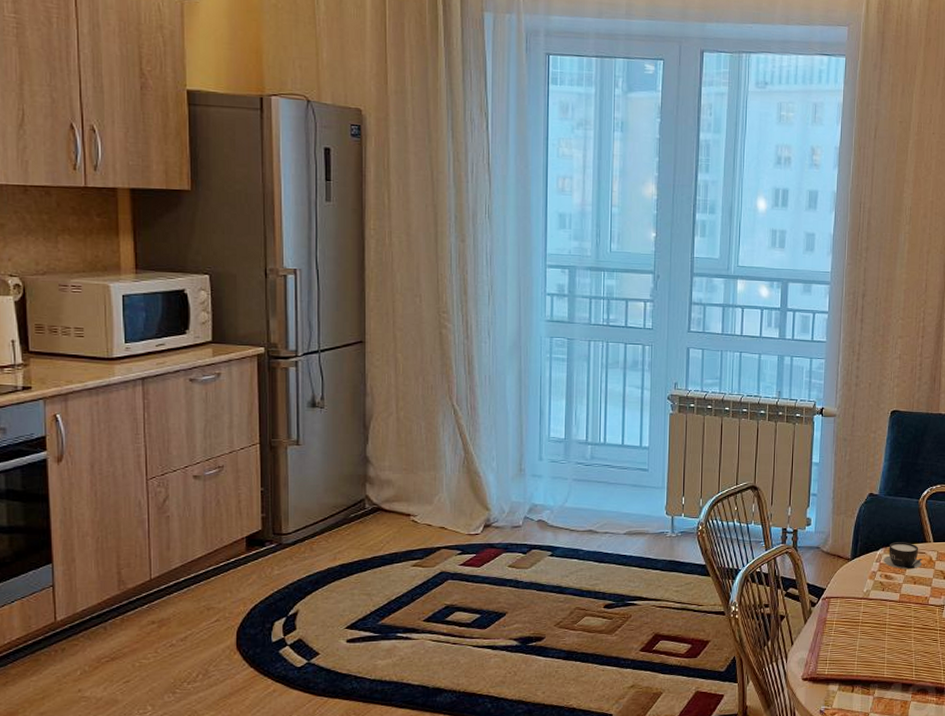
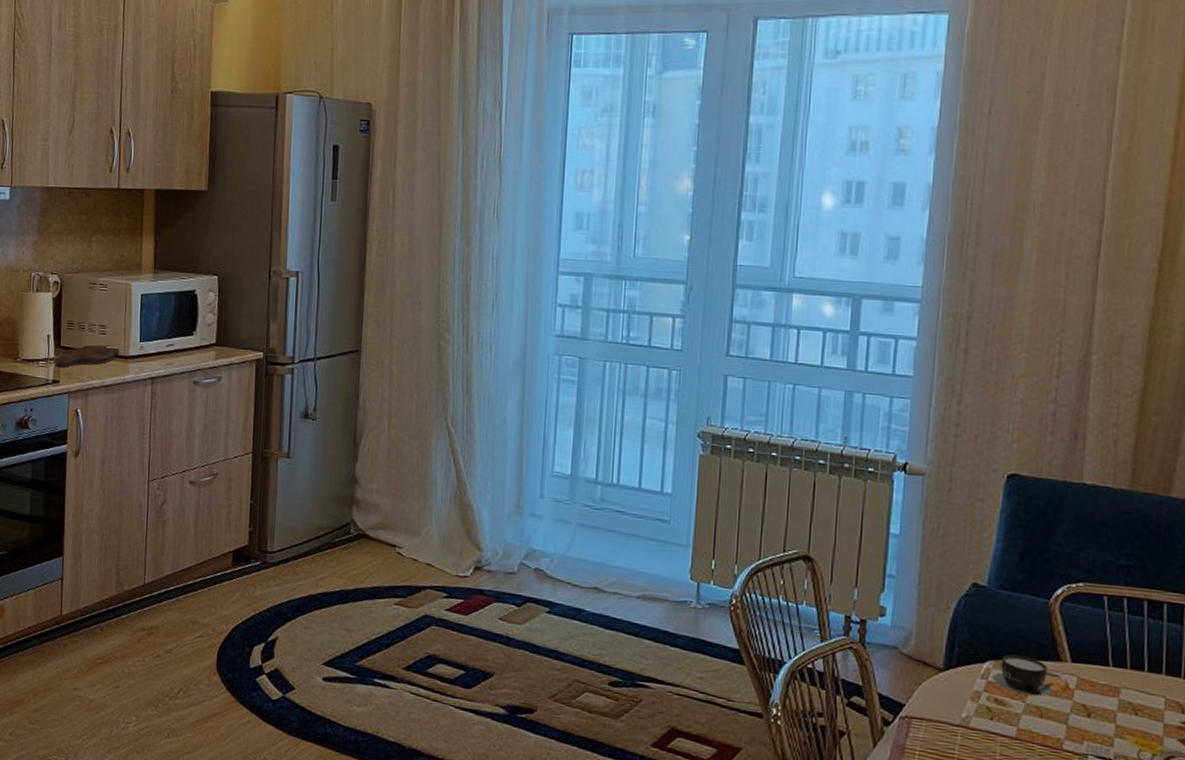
cutting board: none [22,348,102,373] -> present [53,344,120,368]

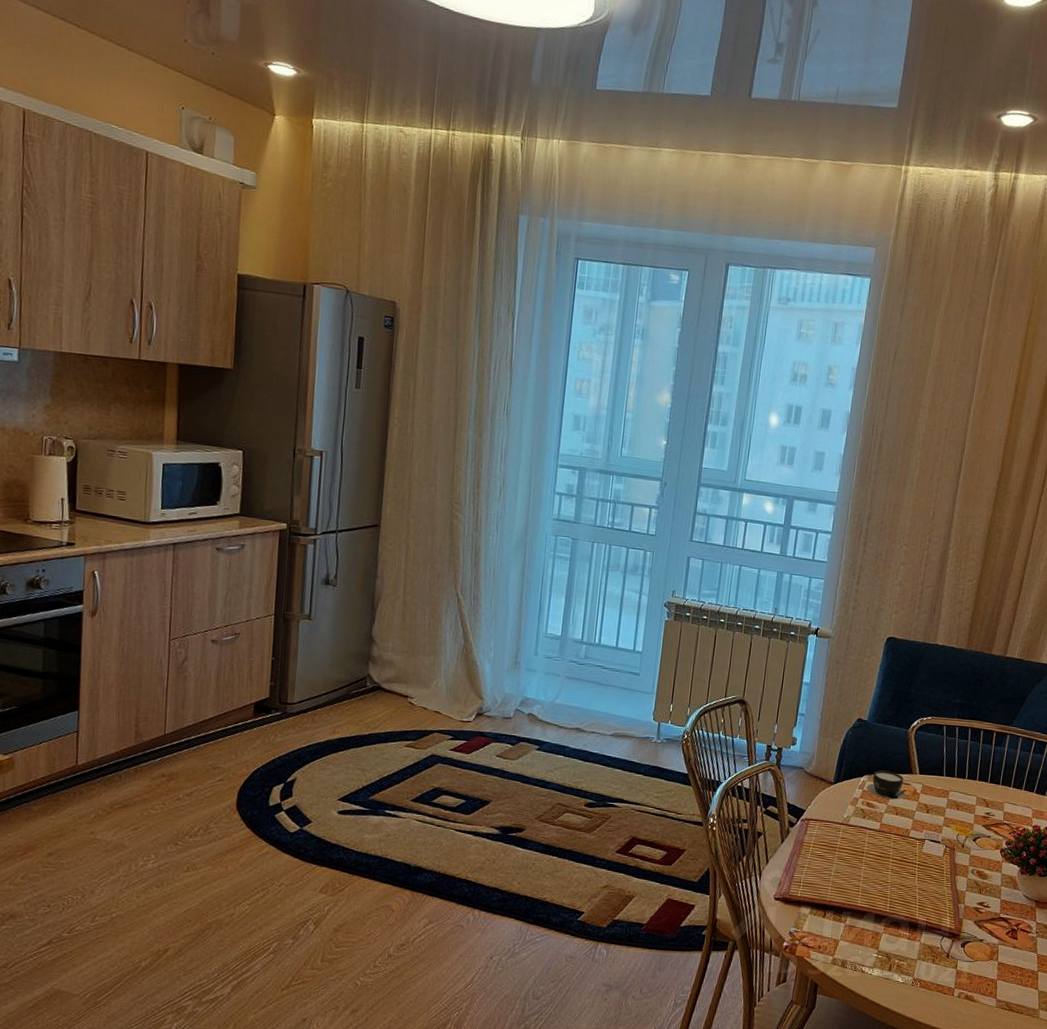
cutting board: present [53,344,120,368] -> none [68,509,140,531]

